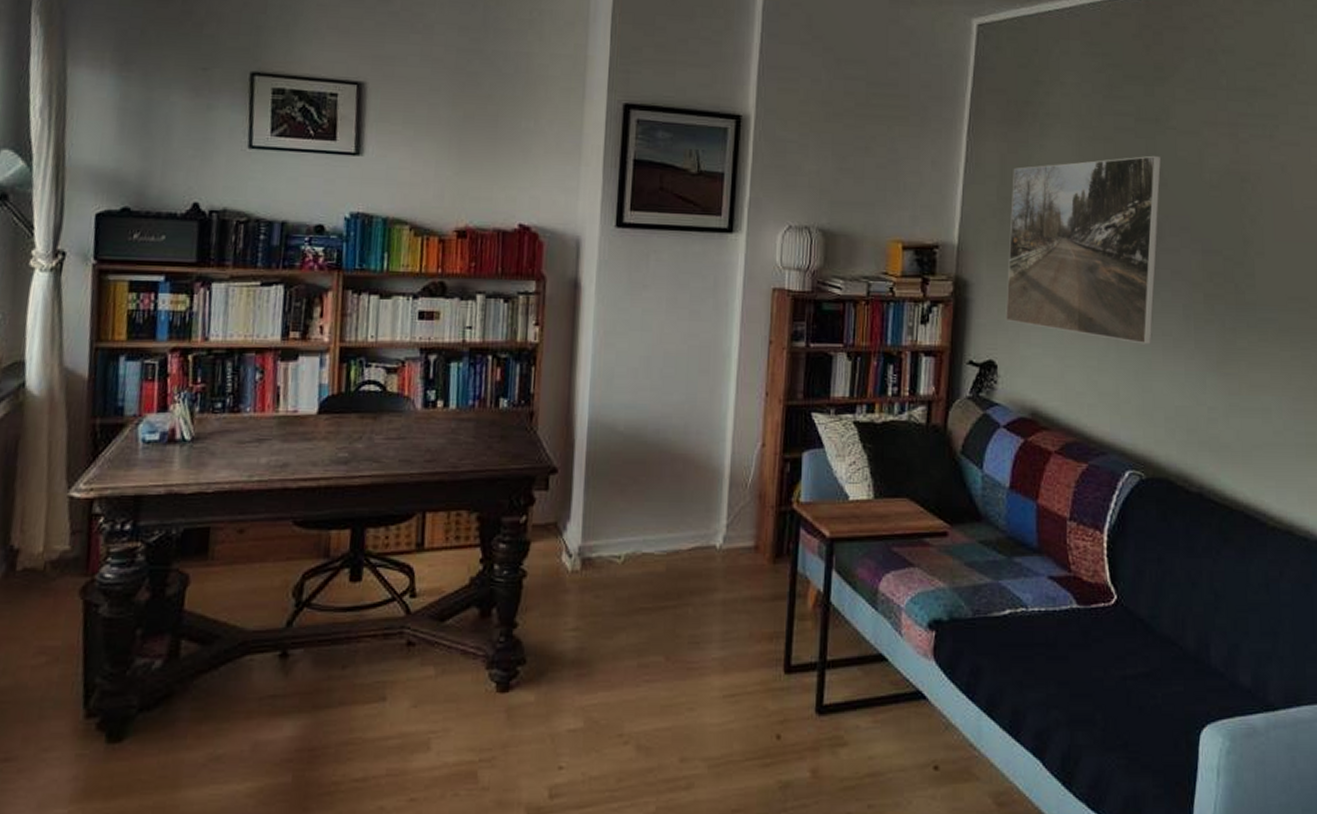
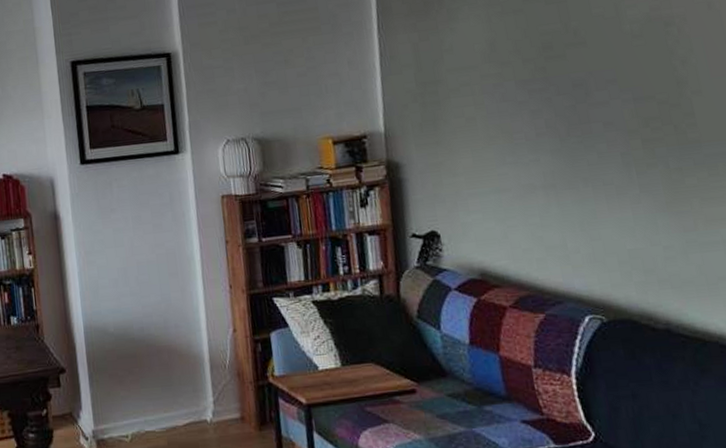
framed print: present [1006,155,1162,345] -> none [427,17,594,196]

